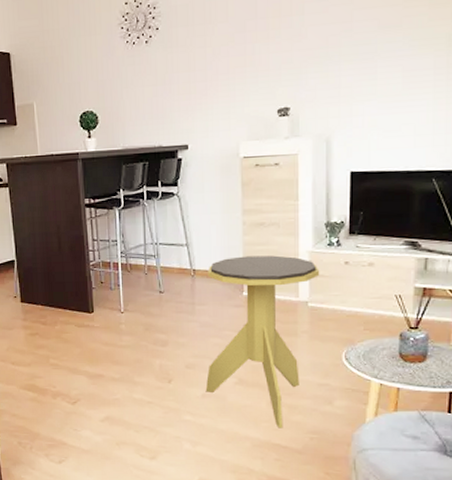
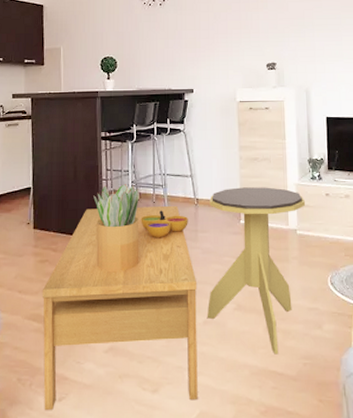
coffee table: none [35,277,197,471] -> present [43,205,198,411]
potted plant: none [80,255,133,345] -> present [93,184,139,272]
decorative bowl: none [132,282,184,312] -> present [141,210,188,239]

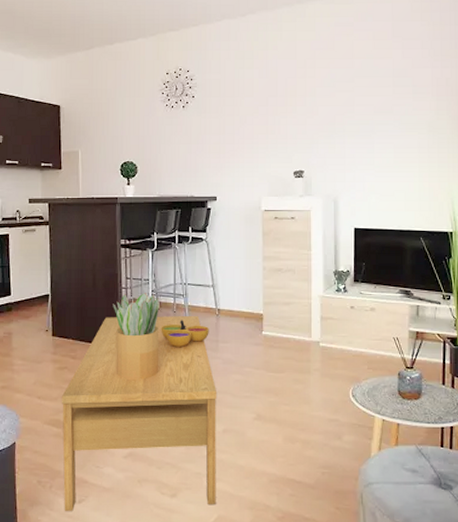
side table: present [207,187,306,355] -> none [226,298,330,464]

